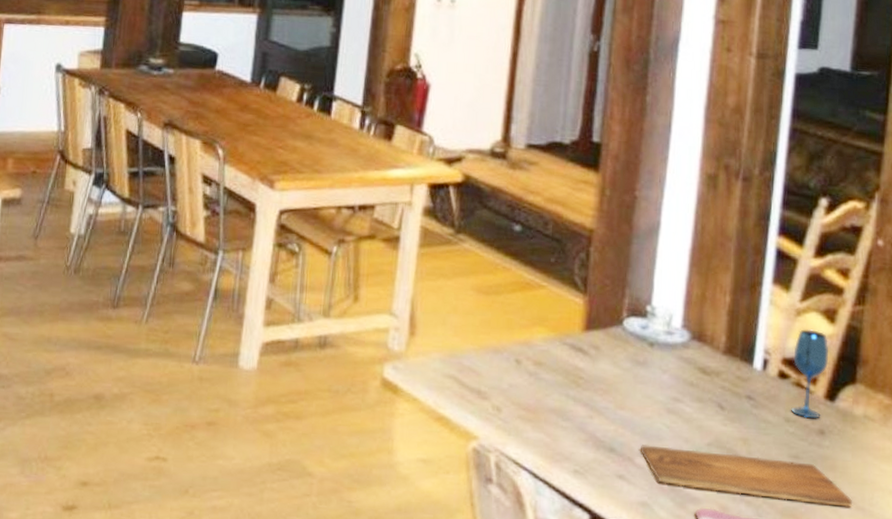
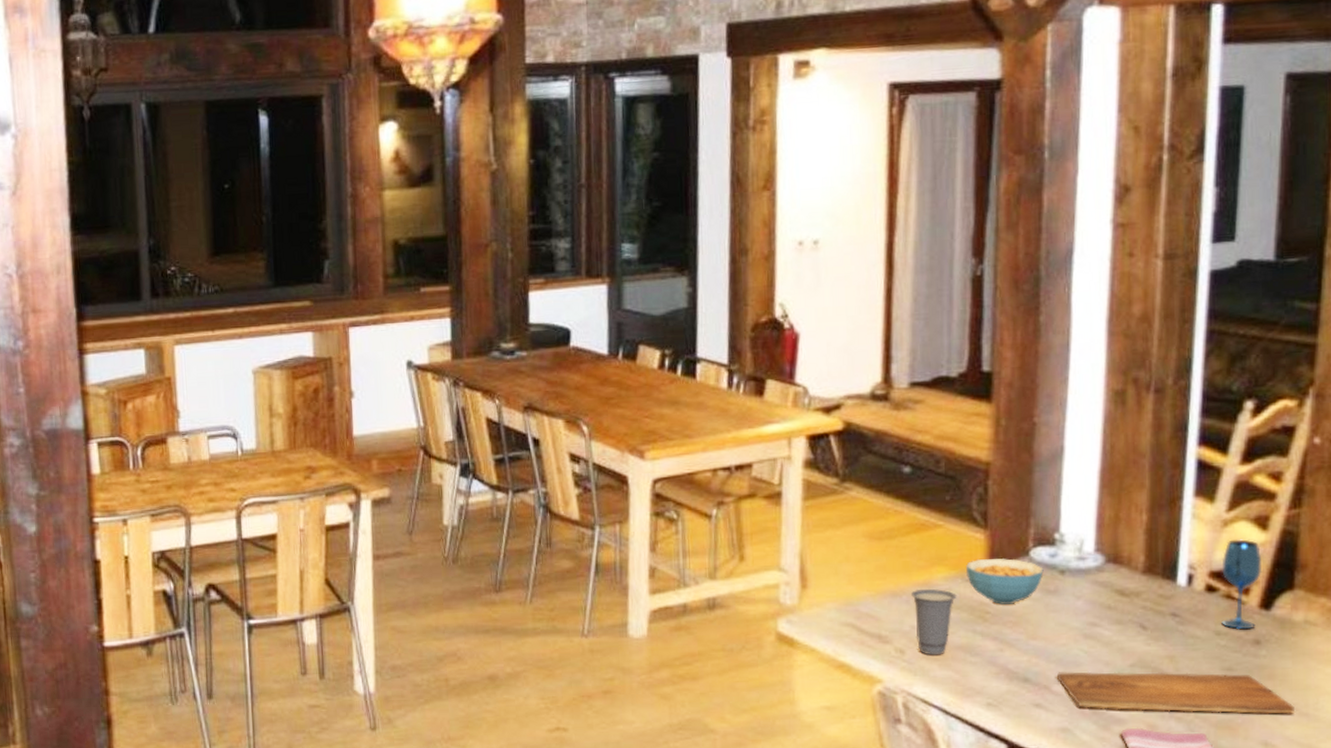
cup: none [512,347,554,417] -> present [911,588,957,656]
cereal bowl: none [564,324,635,372] -> present [966,559,1044,605]

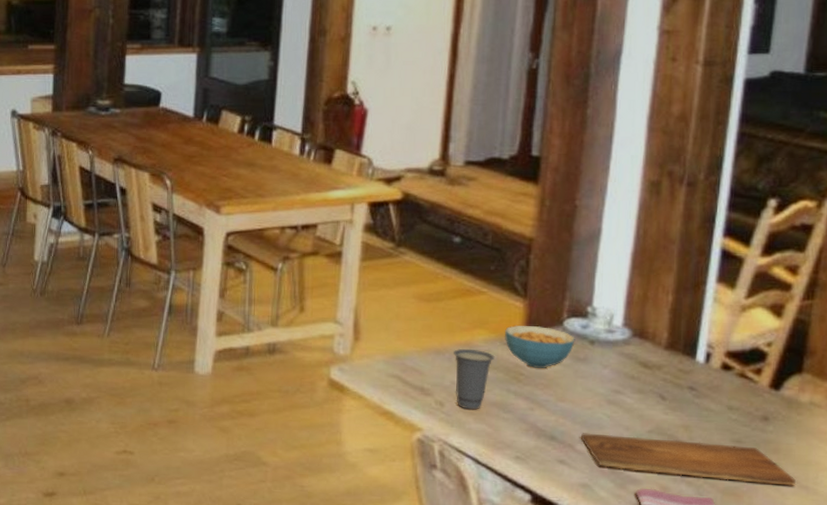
wineglass: present [1221,539,1263,630] -> none [734,324,775,407]

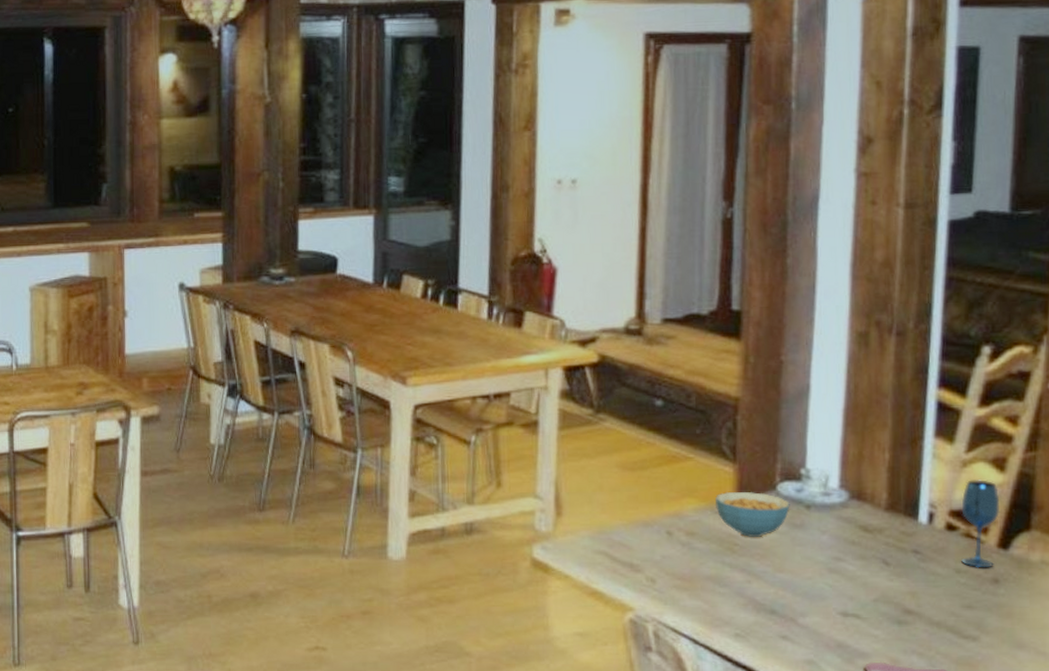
cup: present [454,348,495,410] -> none [663,519,706,585]
cutting board: present [581,433,797,486] -> none [803,605,1033,652]
wineglass: none [734,324,775,407] -> present [961,480,1001,568]

